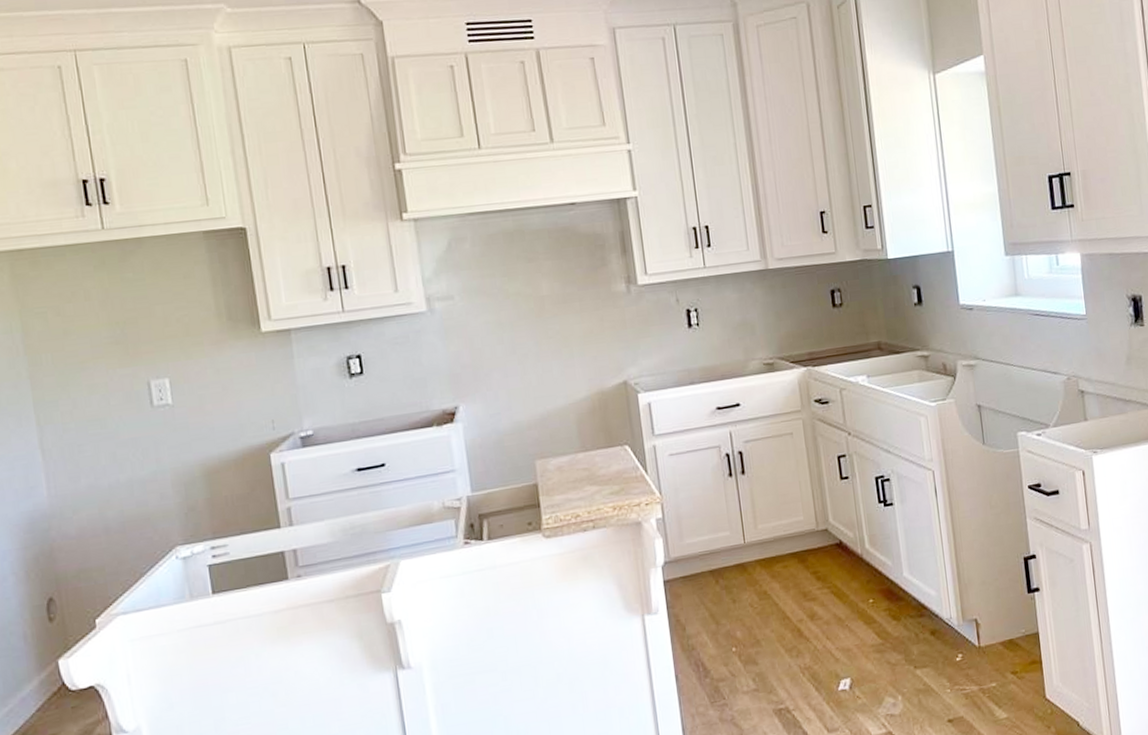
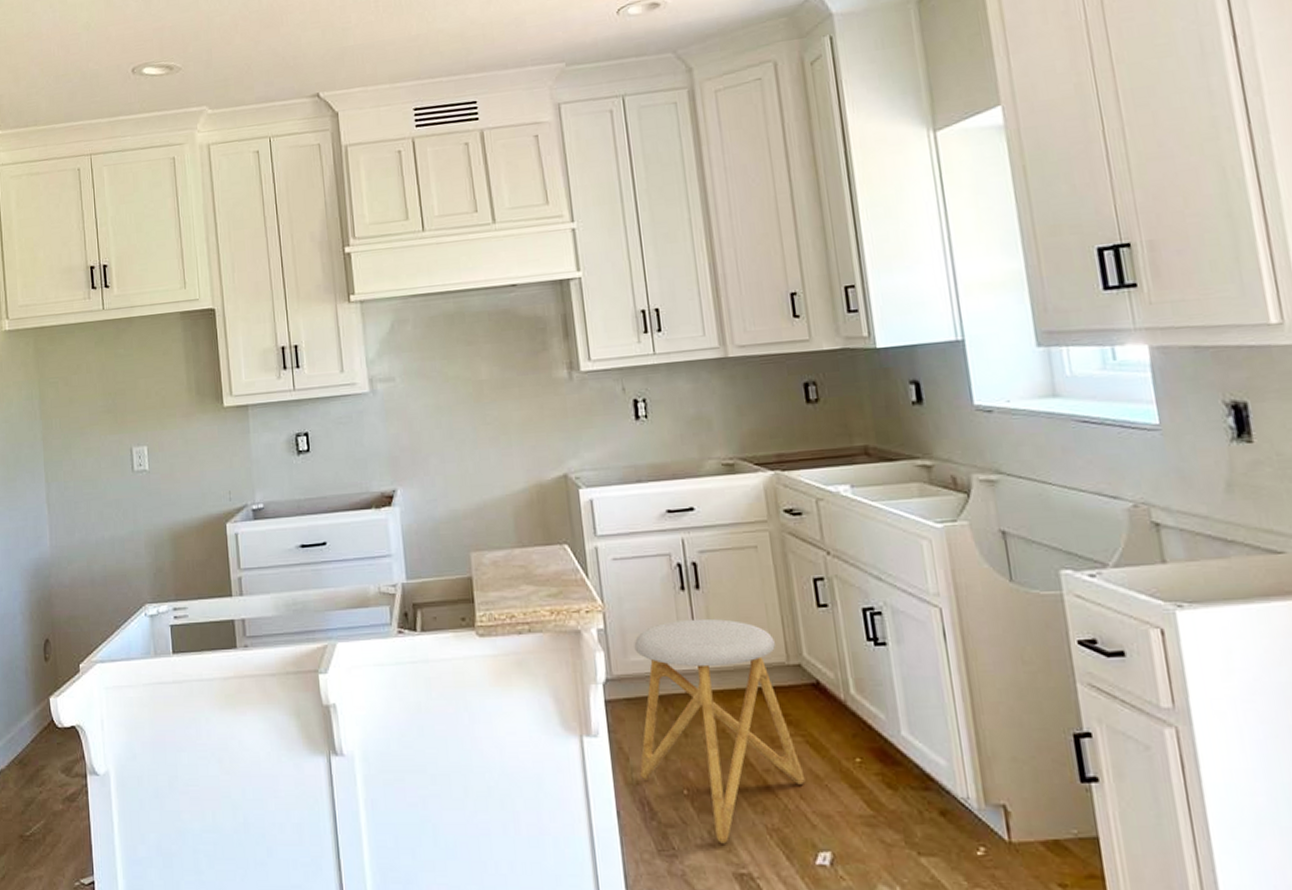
stool: none [689,498,831,687] -> present [634,618,806,844]

